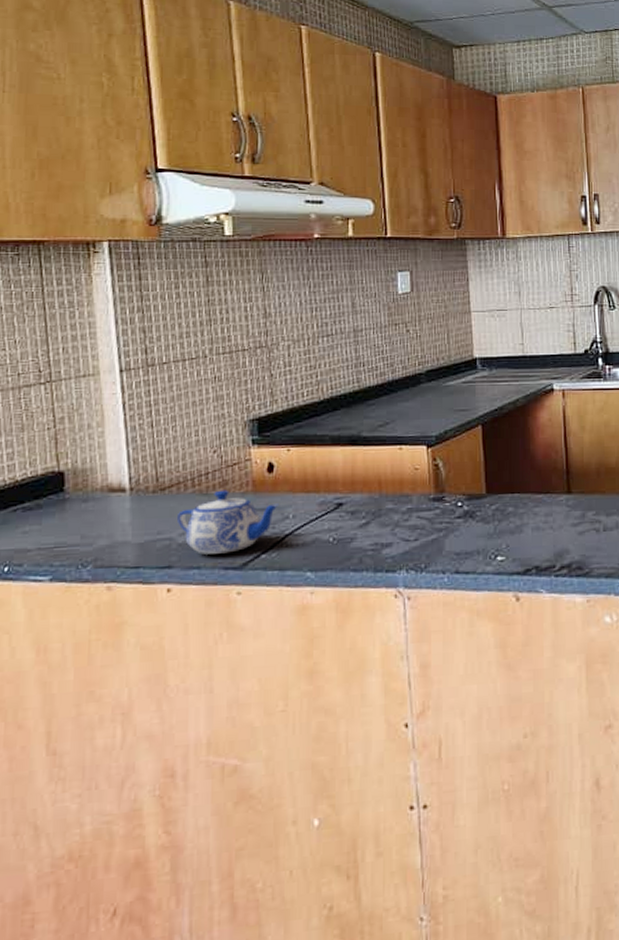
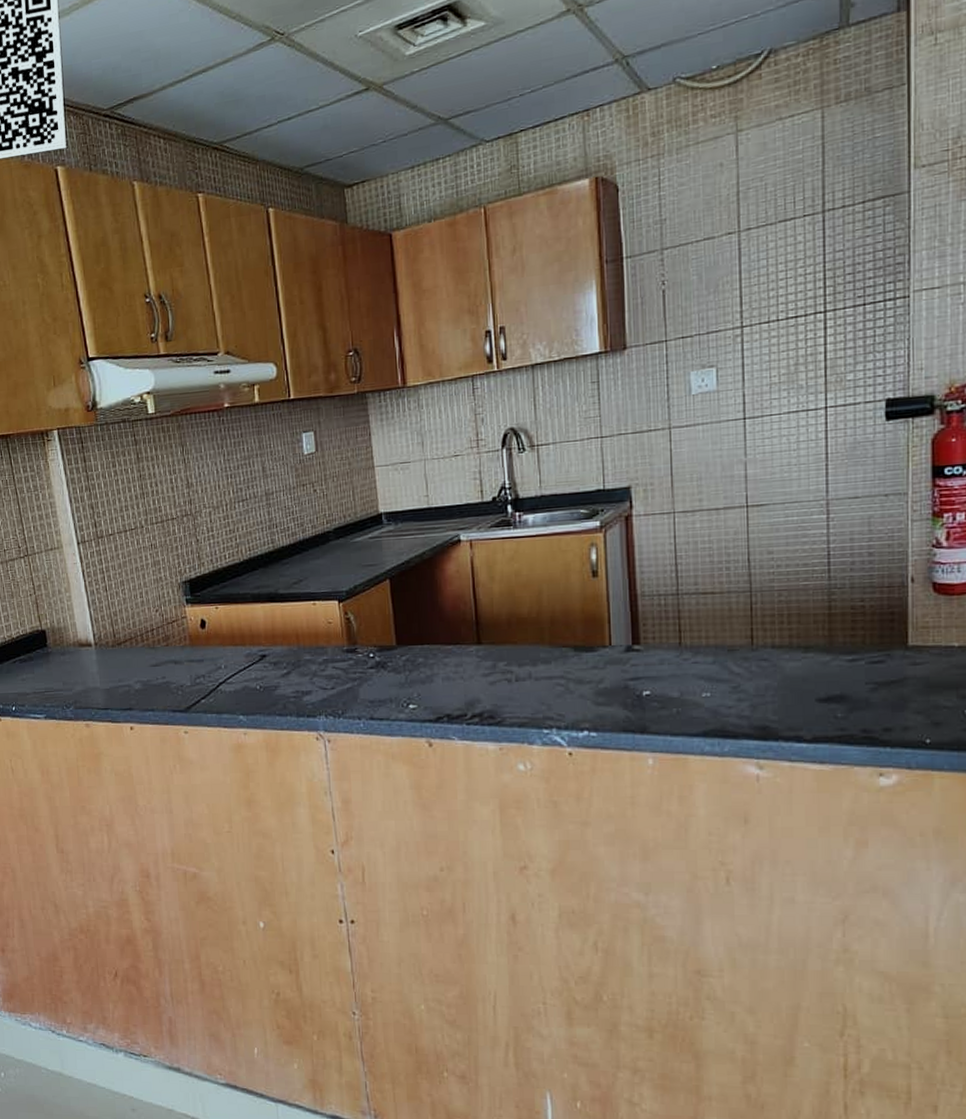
teapot: present [178,490,279,554] -> none [133,644,212,699]

